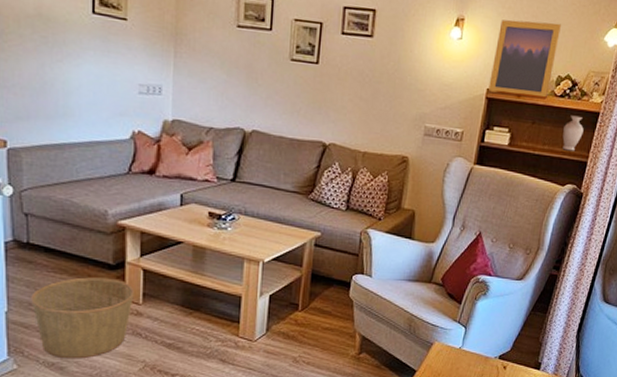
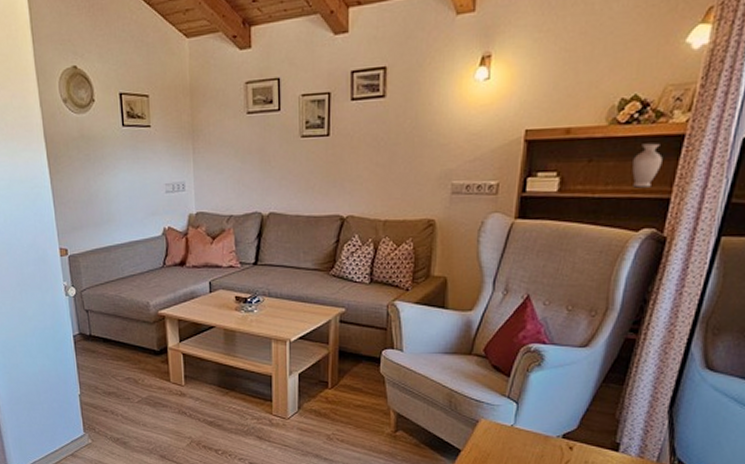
basket: present [31,277,134,359] -> none [96,363,177,435]
picture frame: present [488,20,561,100] -> none [527,34,621,135]

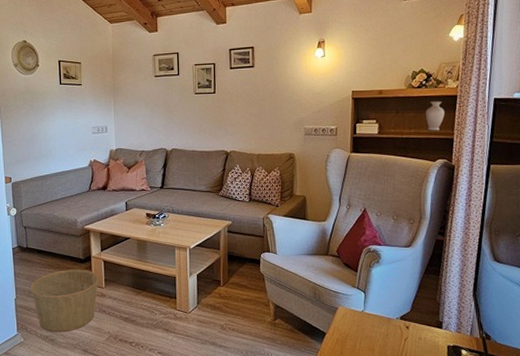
basket: none [96,363,177,435] -> present [30,269,99,333]

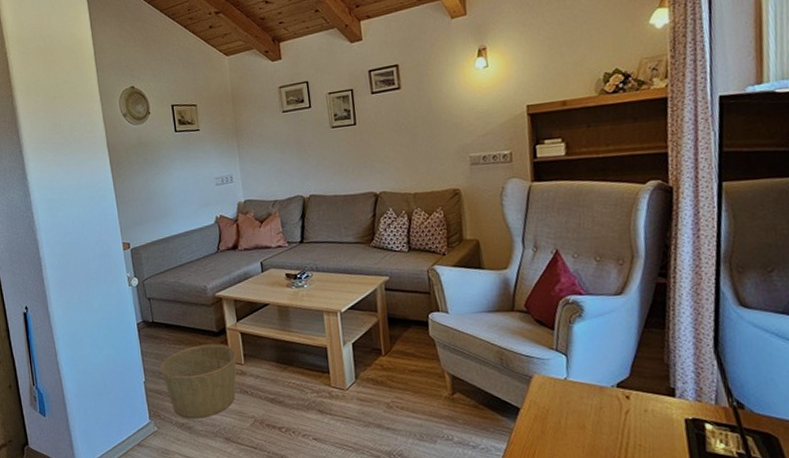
vase: present [425,101,445,131] -> none [625,106,653,146]

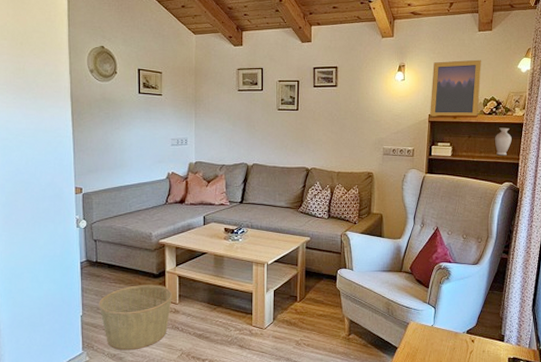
picture frame: none [525,22,598,109] -> present [430,59,481,118]
vase: none [625,106,653,146] -> present [494,127,512,156]

